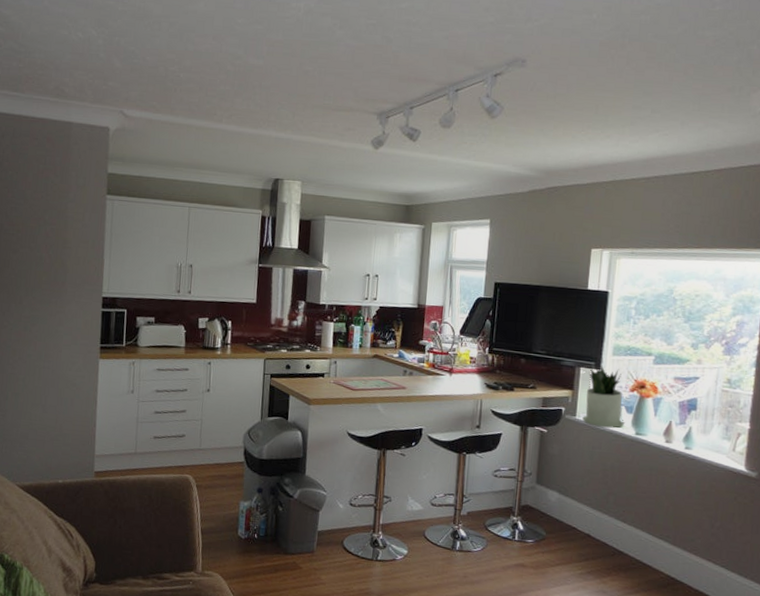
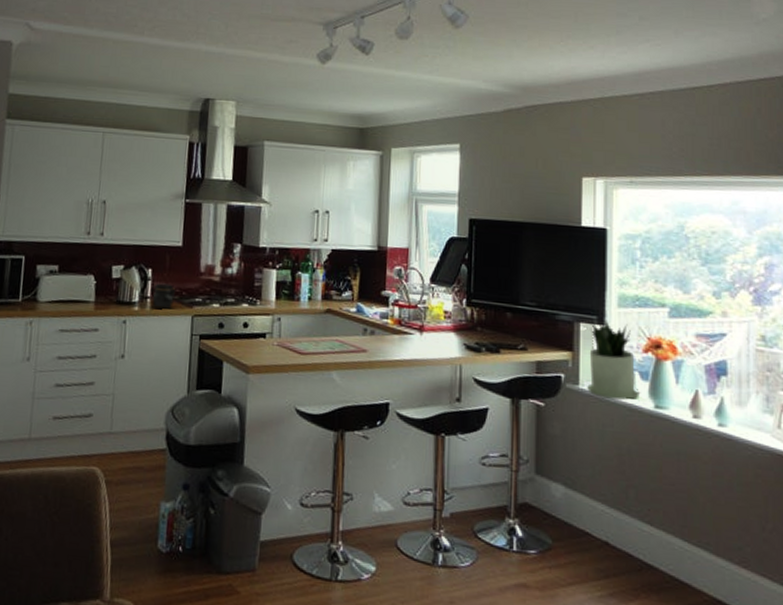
jar: none [230,332,252,354] -> present [150,283,177,310]

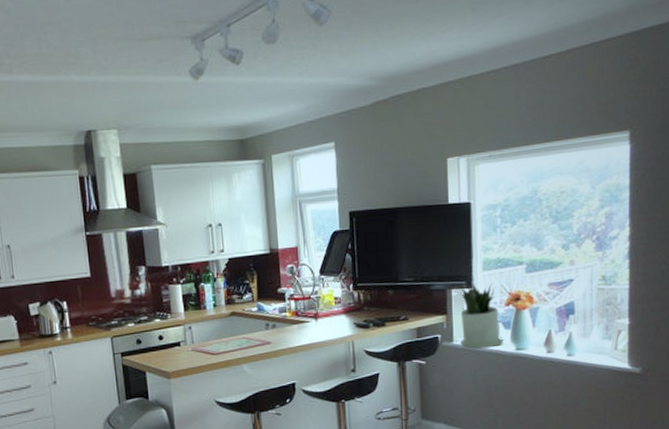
jar: present [150,283,177,310] -> none [68,312,94,337]

